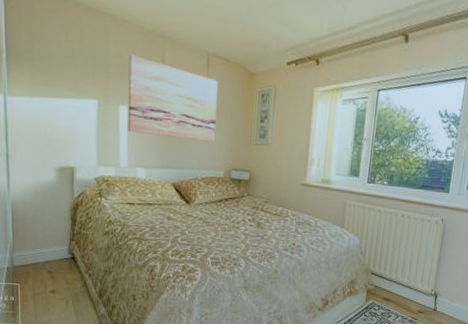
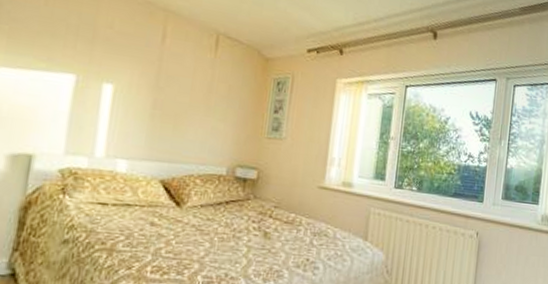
wall art: present [127,54,218,142] -> none [110,25,227,132]

